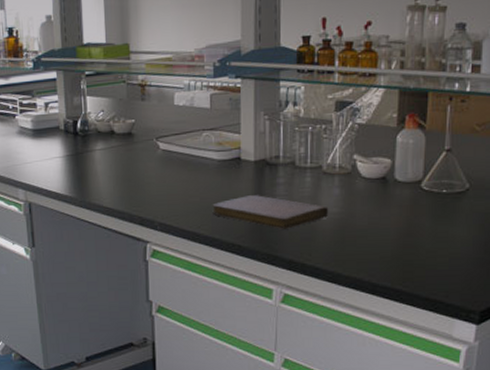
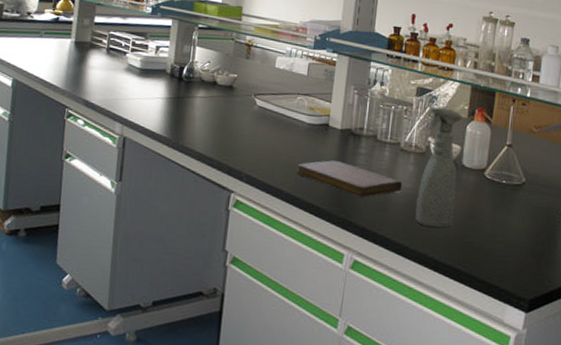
spray bottle: none [346,118,391,249] -> present [415,106,462,227]

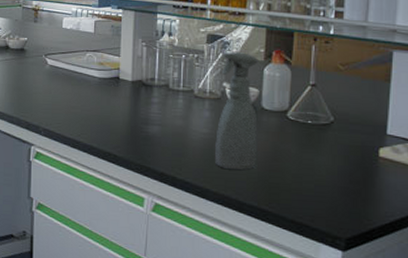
notebook: present [297,160,403,198] -> none [92,110,199,144]

